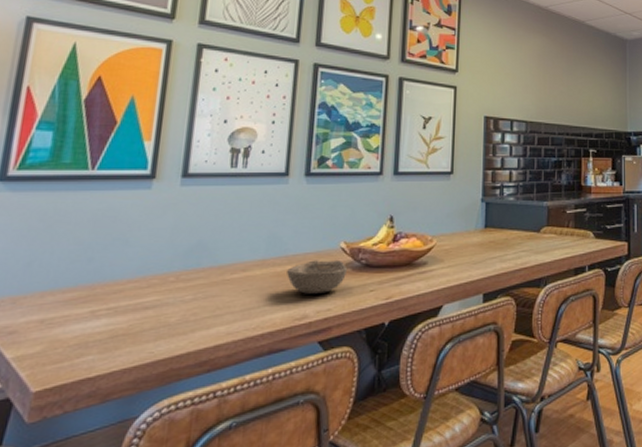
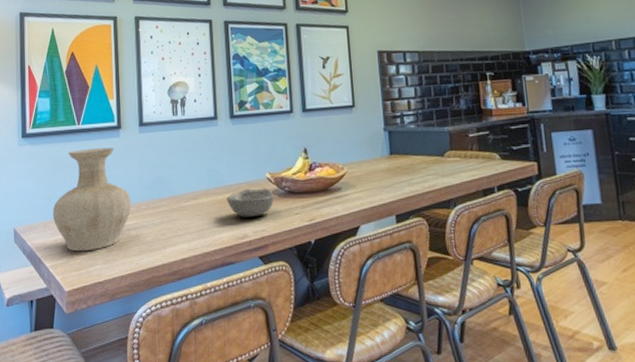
vase: none [29,201,155,338] -> present [52,147,132,252]

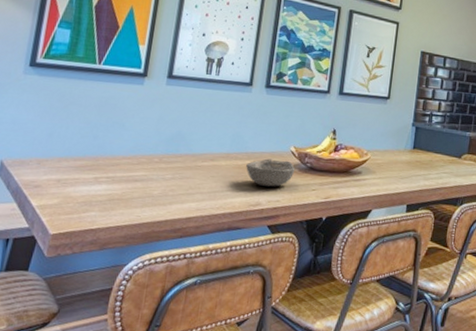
vase: present [52,147,132,252] -> none [50,90,144,196]

